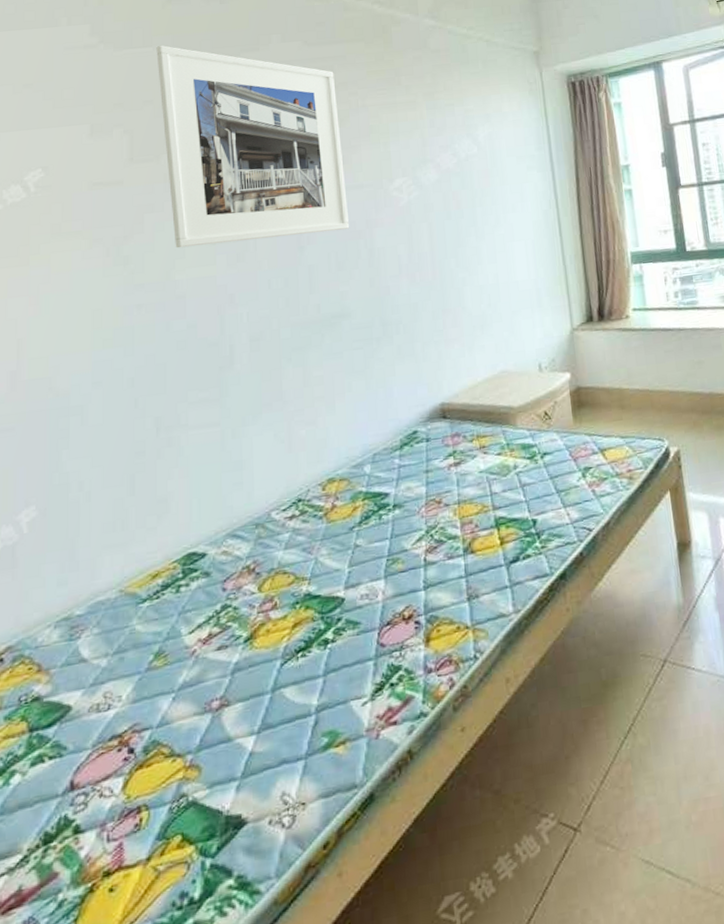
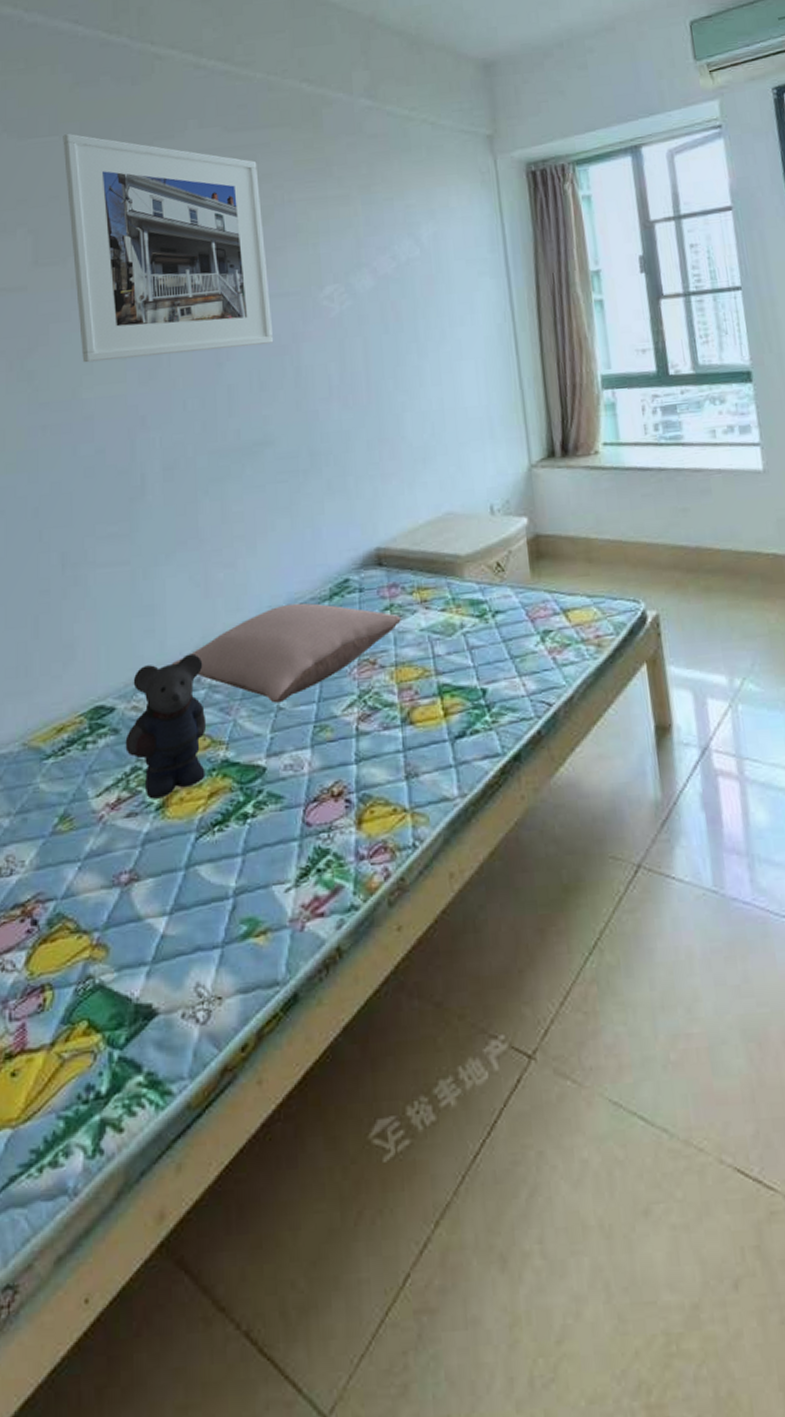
bear: none [216,501,291,633] -> present [125,653,207,799]
pillow: none [258,453,463,542] -> present [171,603,401,703]

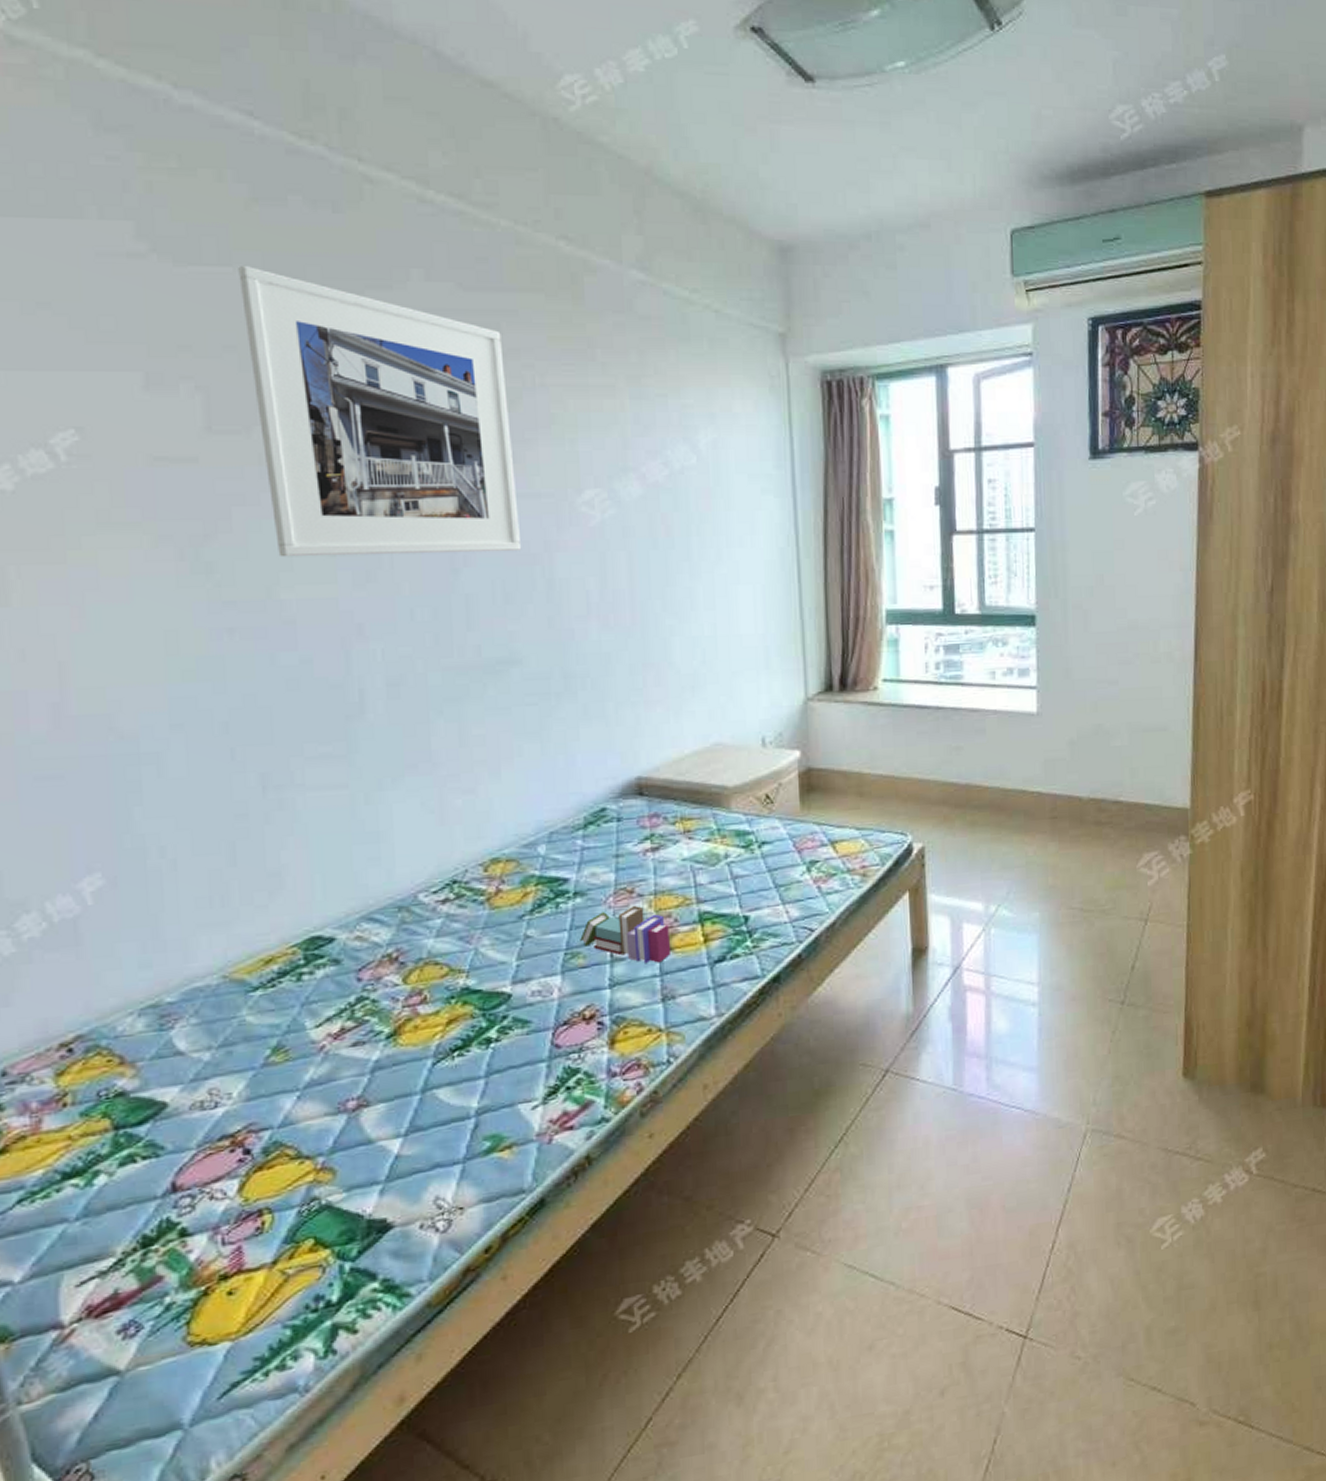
bear: present [125,653,207,799] -> none [348,882,444,1028]
pillow: present [171,603,401,703] -> none [401,831,662,932]
book: none [327,676,413,739] -> present [580,905,672,964]

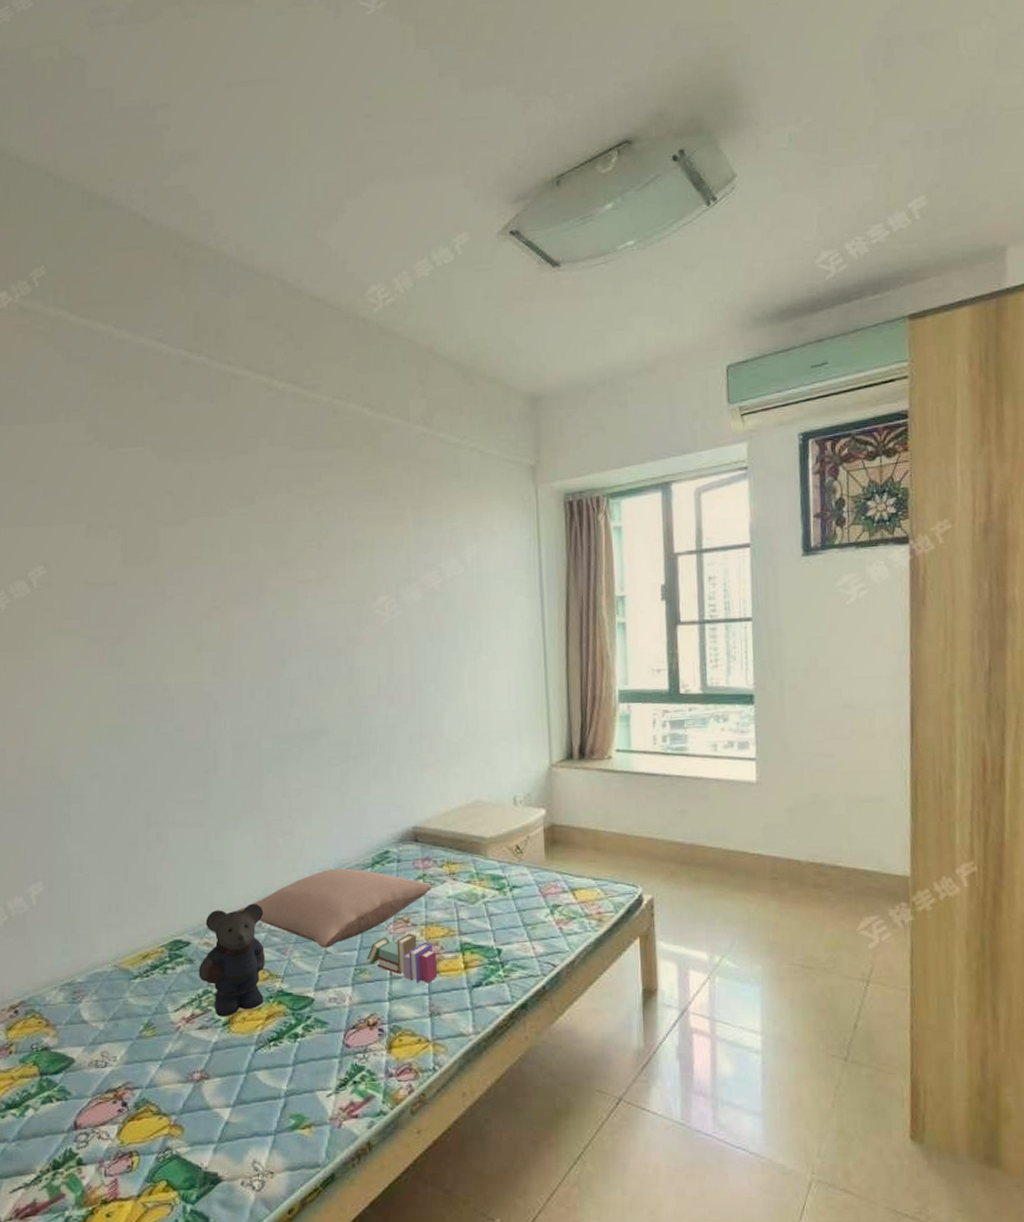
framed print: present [238,265,522,557] -> none [148,444,331,653]
bear: none [348,882,444,1028] -> present [198,903,266,1017]
pillow: none [401,831,662,932] -> present [237,868,432,948]

